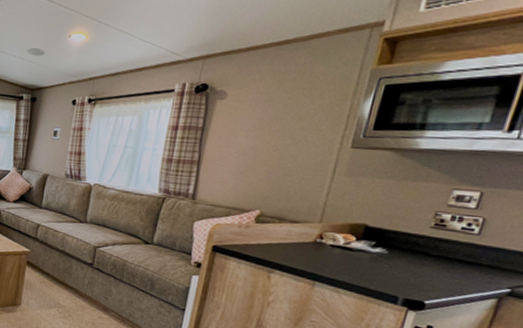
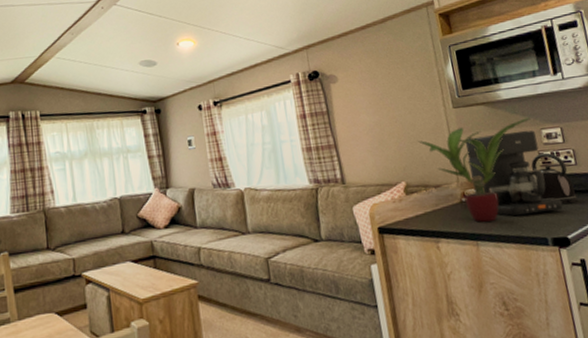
potted plant: none [292,170,447,268] -> present [418,117,532,223]
coffee maker: none [334,182,445,275] -> present [465,130,563,217]
kettle: none [412,214,466,272] -> present [531,152,577,204]

